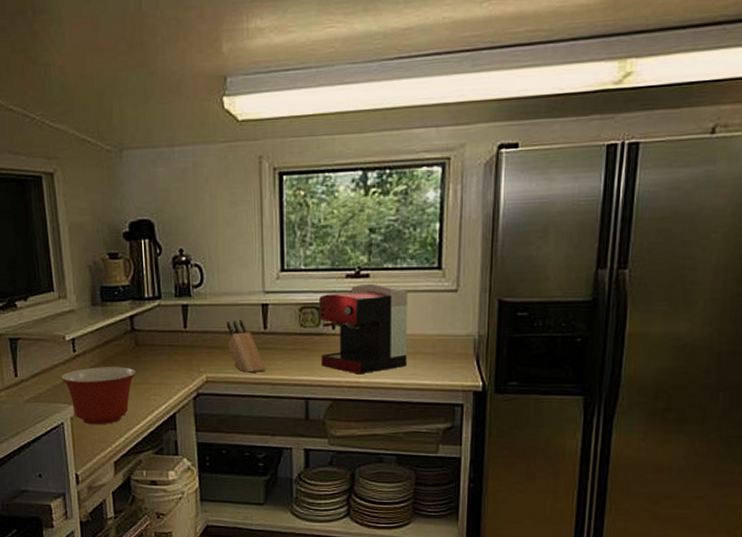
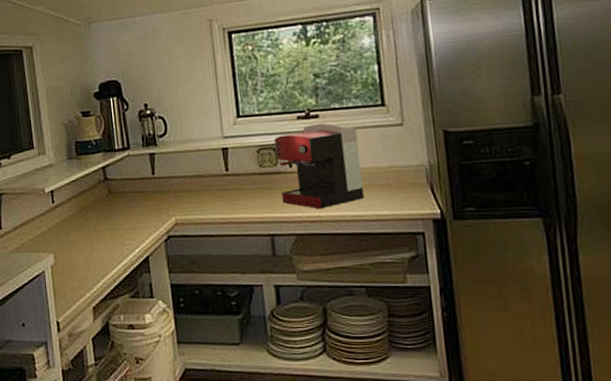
mixing bowl: present [61,367,137,425] -> none [42,214,111,272]
knife block: present [226,319,267,374] -> none [191,163,232,214]

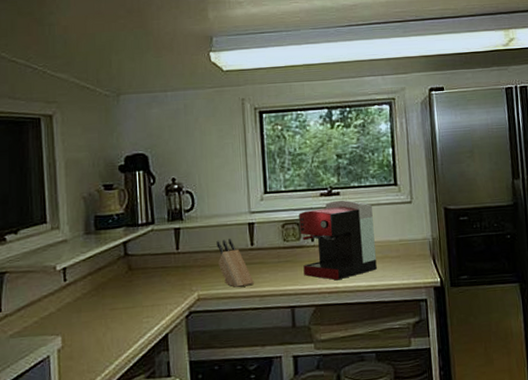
knife block: none [191,163,232,214] -> present [216,238,255,288]

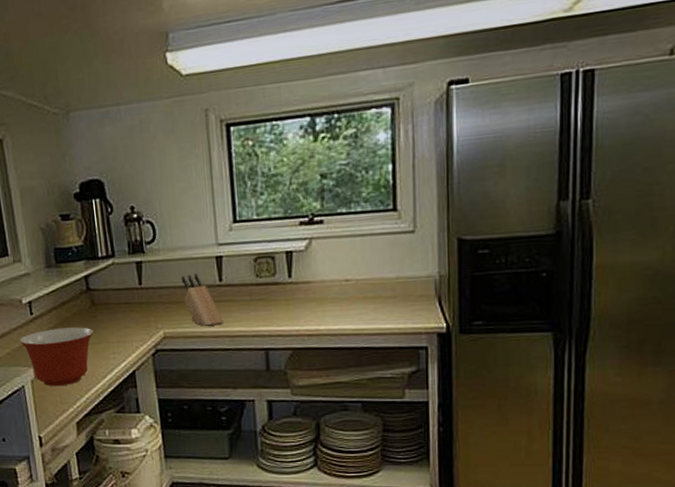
mixing bowl: none [50,292,129,355] -> present [20,327,95,387]
coffee maker: present [299,200,377,281] -> none [274,229,367,322]

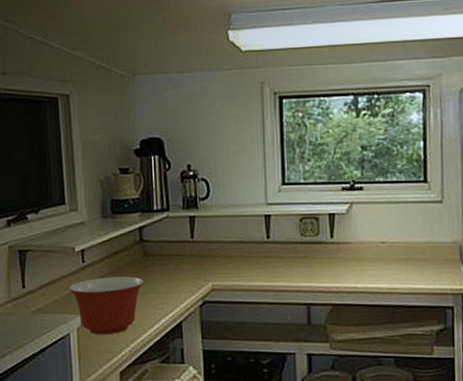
knife block: present [181,272,224,327] -> none [232,229,270,281]

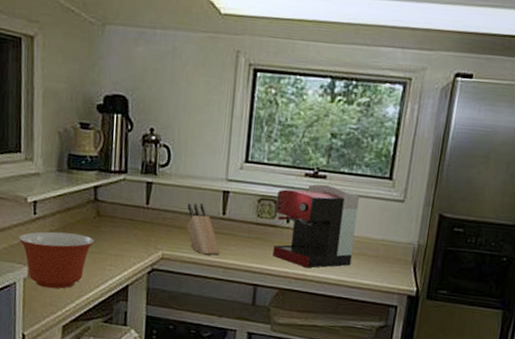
knife block: none [232,229,270,281] -> present [187,202,221,256]
coffee maker: none [318,195,400,280] -> present [272,184,359,268]

